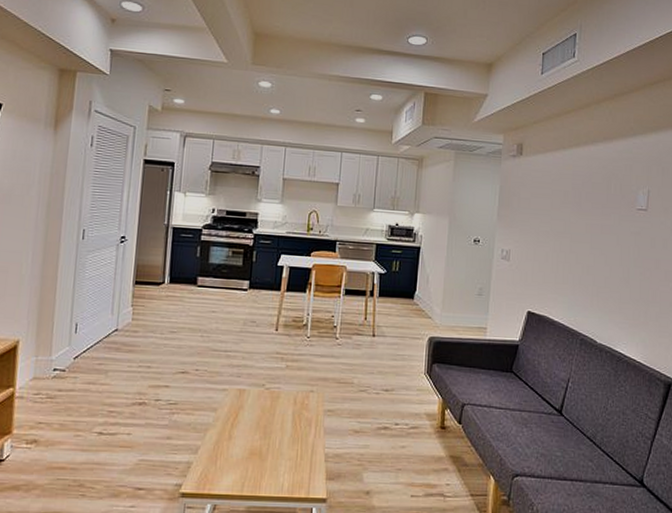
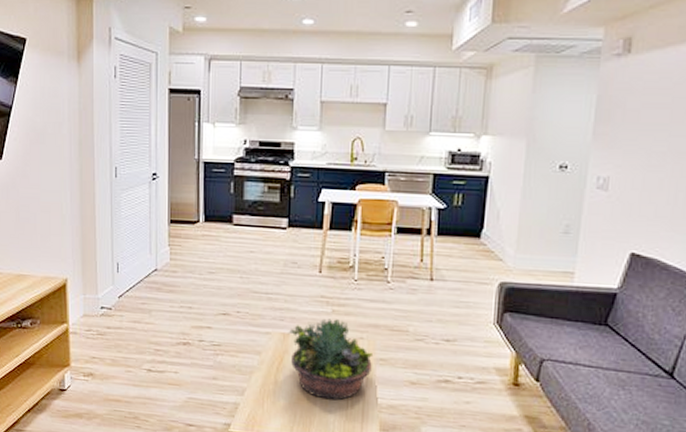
succulent planter: none [244,373,322,453] -> present [288,318,374,401]

